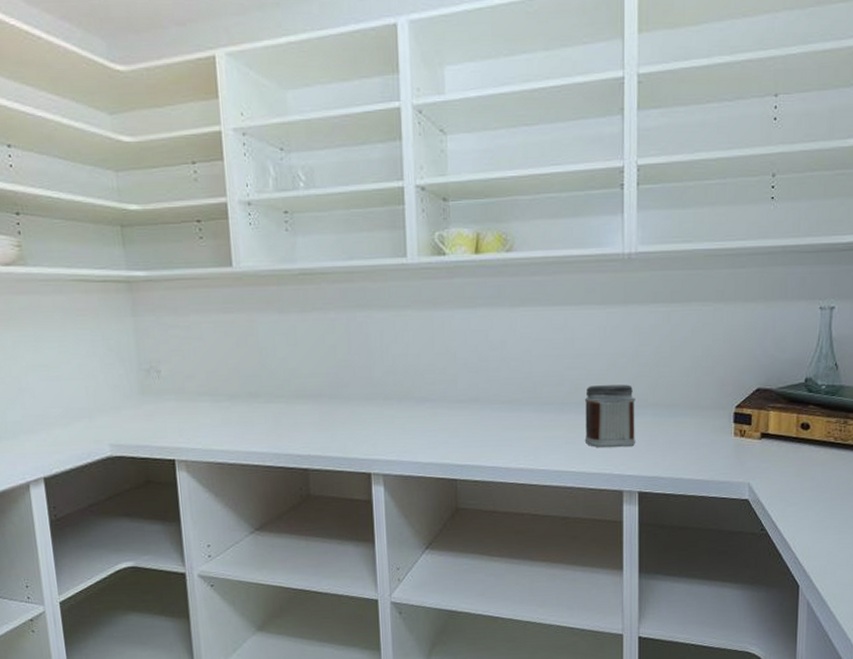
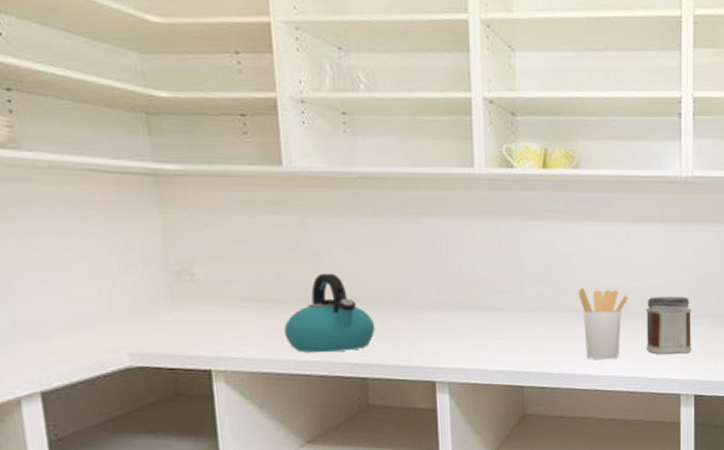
kettle: none [235,367,315,445] -> present [284,273,375,353]
utensil holder: none [512,377,565,453] -> present [578,288,628,360]

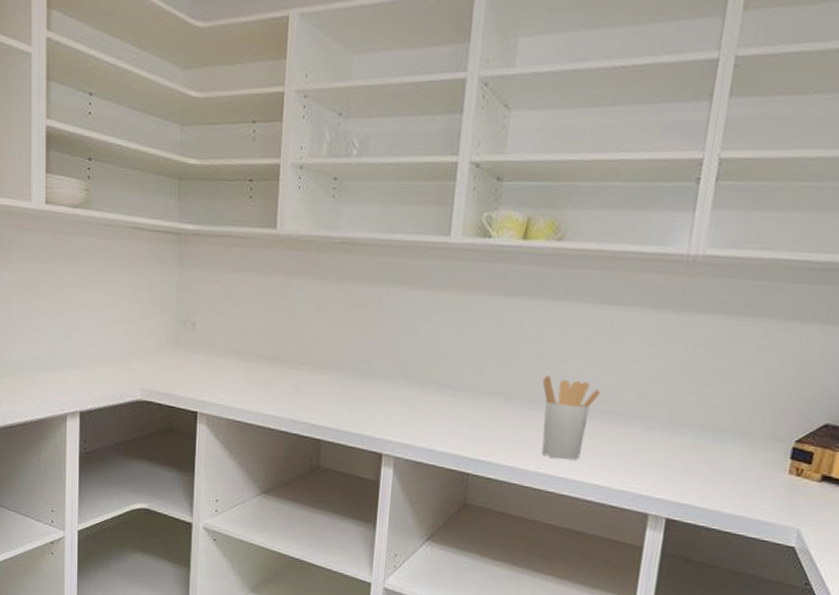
kettle: present [284,273,375,353] -> none [257,333,335,411]
jar: present [646,297,692,355] -> none [613,395,678,469]

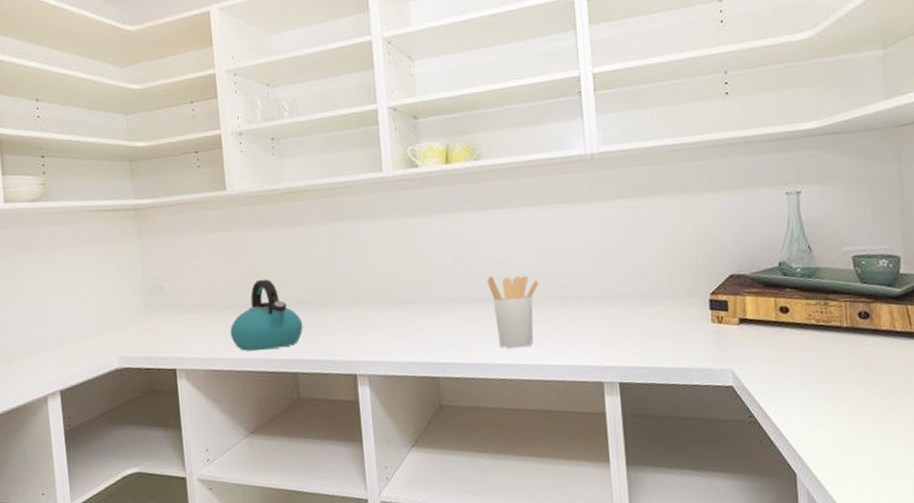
kettle: none [257,333,335,411] -> present [230,279,303,351]

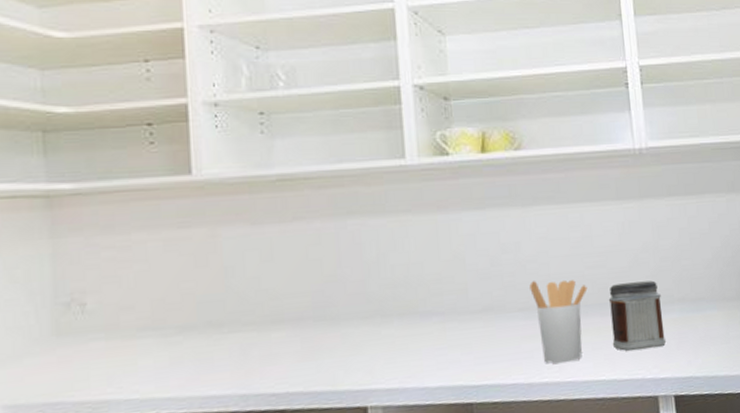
kettle: present [230,279,303,351] -> none [188,289,296,386]
jar: none [558,277,613,341] -> present [608,280,667,351]

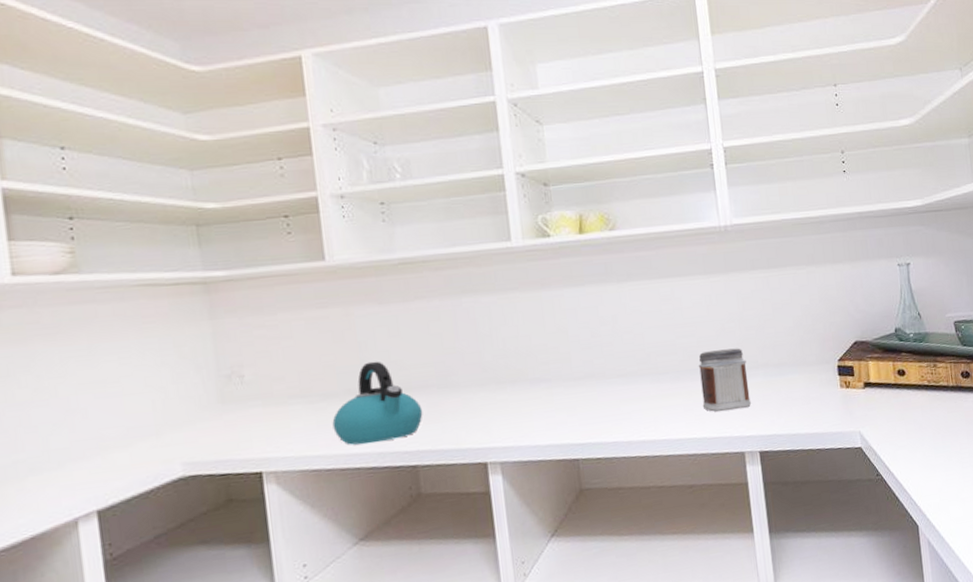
kettle: none [188,289,296,386] -> present [332,361,423,445]
utensil holder: present [529,280,588,364] -> none [626,348,679,424]

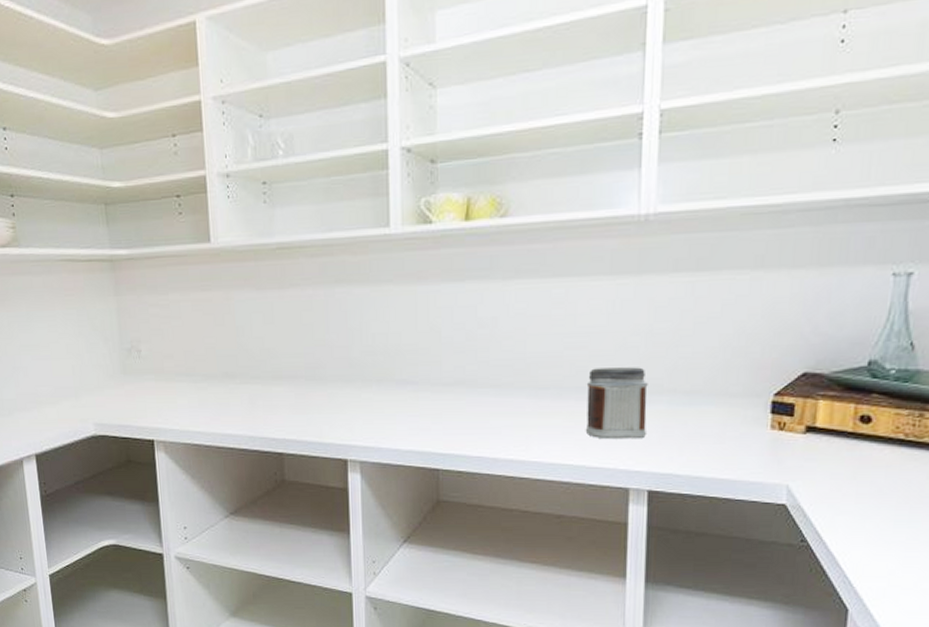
kettle: present [332,361,423,445] -> none [211,347,291,427]

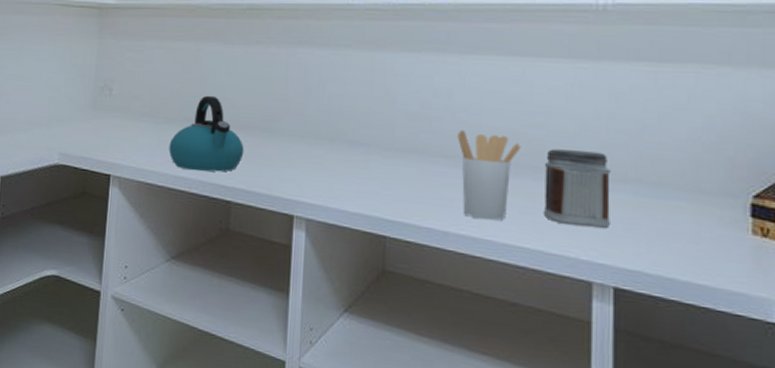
kettle: none [211,347,291,427] -> present [169,95,244,172]
utensil holder: none [503,358,565,443] -> present [457,130,521,221]

